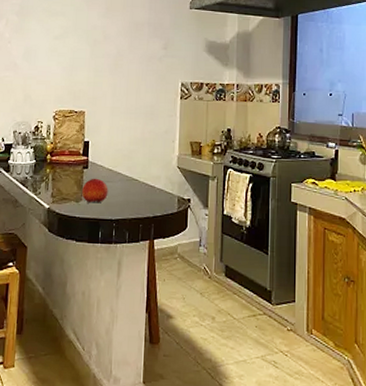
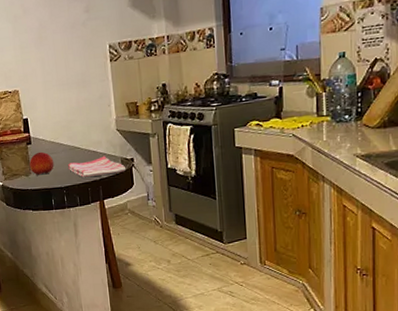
dish towel: none [121,192,181,213] -> present [67,156,125,178]

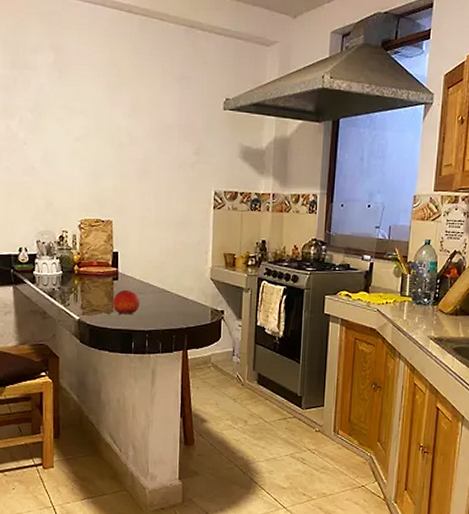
dish towel: present [67,156,125,178] -> none [154,304,214,325]

